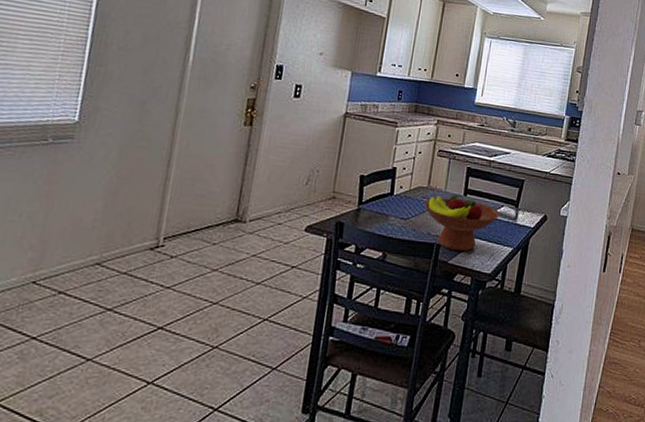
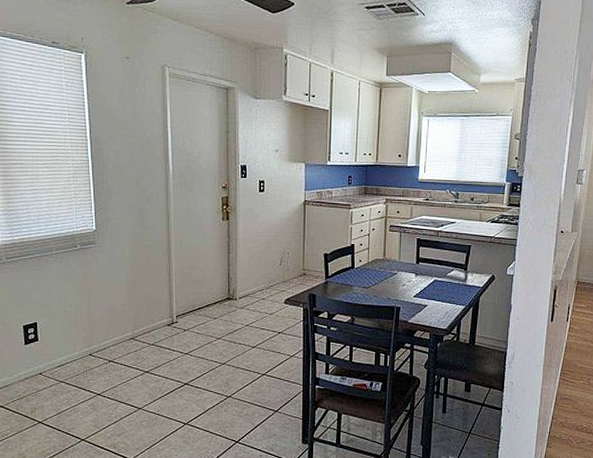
fruit bowl: present [424,195,500,252] -> none [382,264,451,312]

